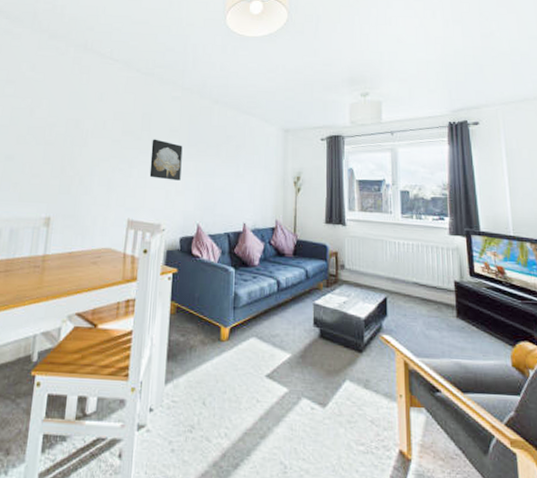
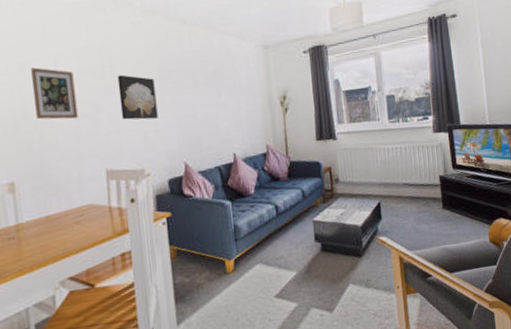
picture frame: none [80,124,117,171] -> present [31,67,78,120]

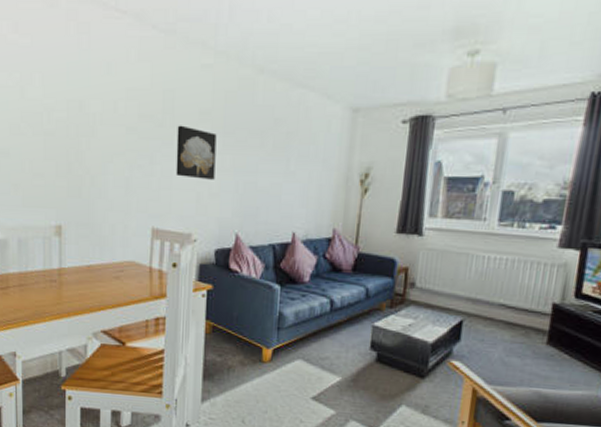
picture frame: present [31,67,78,120] -> none [90,106,132,169]

